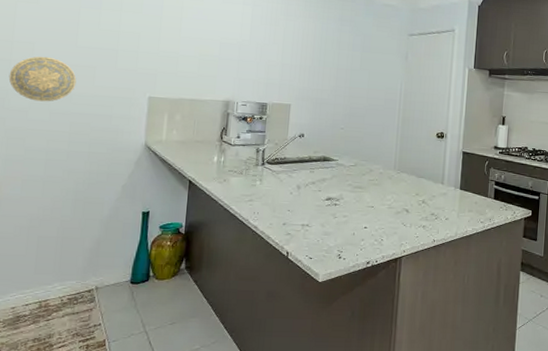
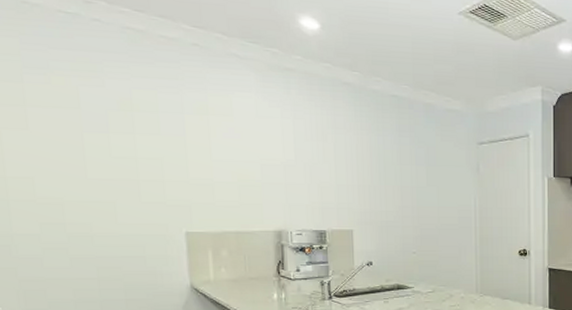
decorative plate: present [8,56,77,102] -> none [9,193,96,246]

